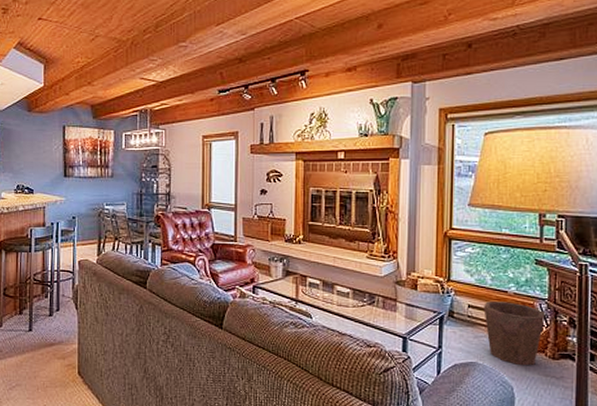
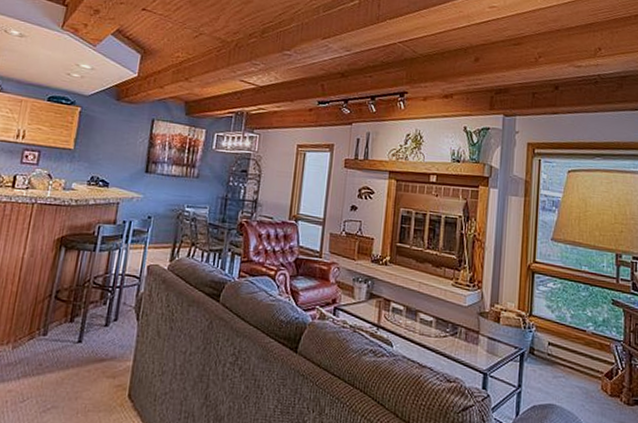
waste bin: present [483,301,546,366] -> none [563,340,621,411]

